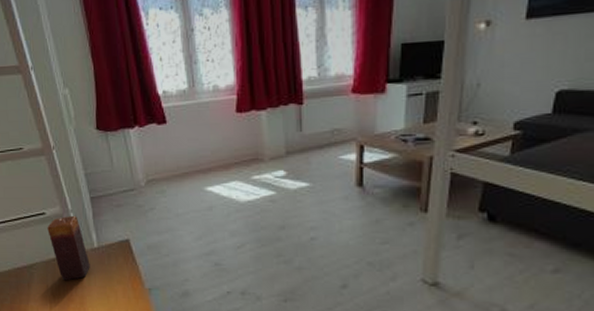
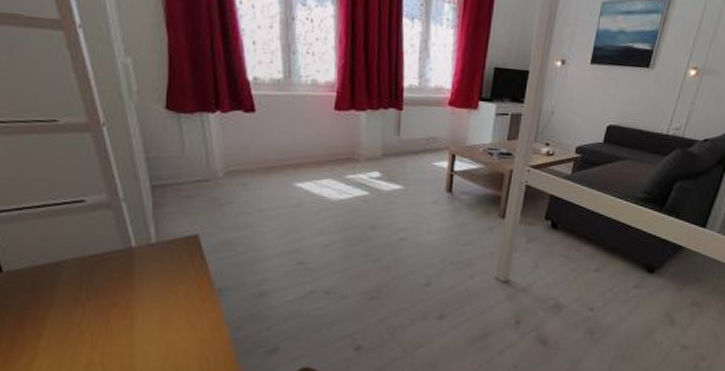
candle: present [47,215,90,281] -> none [86,205,144,282]

